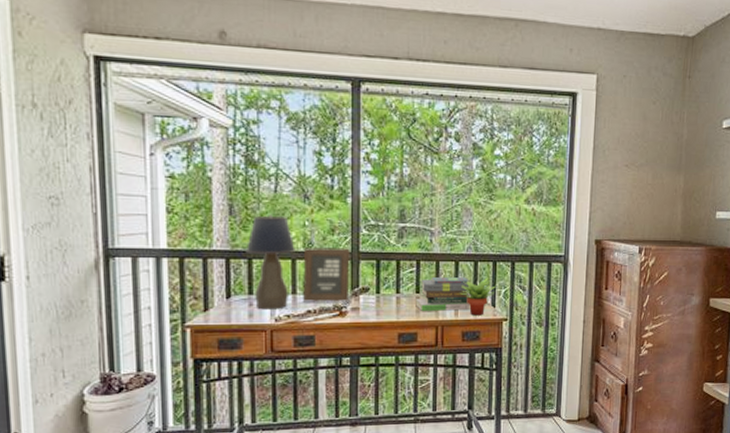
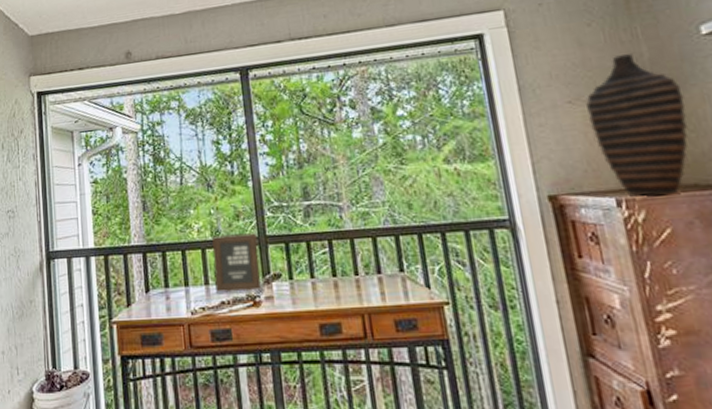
table lamp: present [245,214,297,310] -> none [159,206,206,303]
books: present [415,277,470,311] -> none [333,255,398,297]
succulent plant: present [459,276,496,316] -> none [382,252,427,300]
decorative vase: none [636,133,700,248] -> present [584,54,688,196]

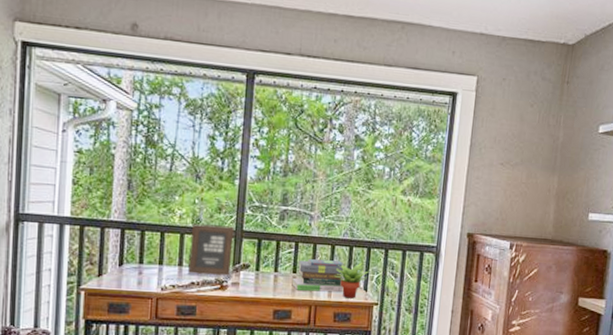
books: none [333,255,398,297] -> present [292,259,344,293]
succulent plant: none [382,252,427,300] -> present [333,261,369,299]
decorative vase: present [584,54,688,196] -> none [510,135,575,246]

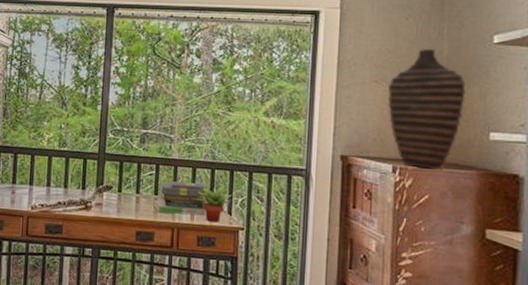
picture frame: present [188,223,234,277] -> none [55,147,97,198]
decorative vase: none [510,135,575,246] -> present [387,49,466,170]

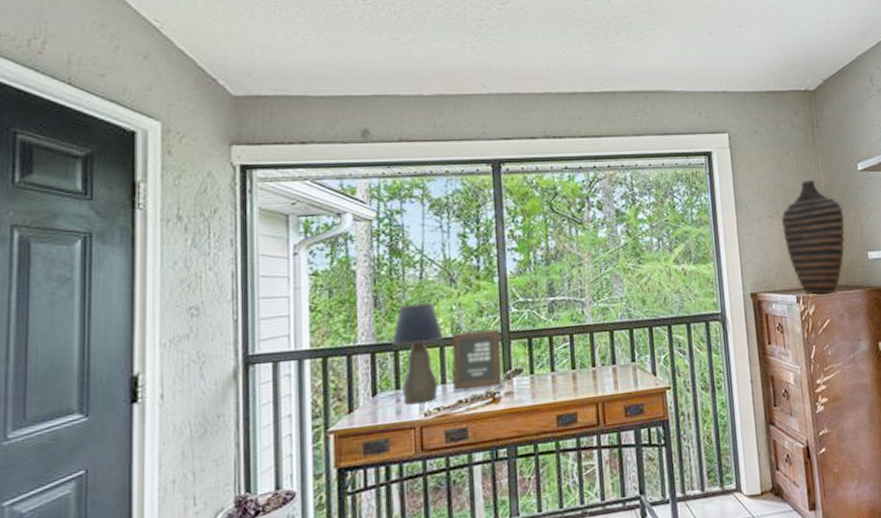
table lamp: none [13,117,53,199] -> present [391,301,445,405]
picture frame: none [55,147,97,198] -> present [452,328,503,392]
books: present [153,181,207,216] -> none [572,347,629,388]
succulent plant: present [195,184,233,222] -> none [617,343,655,388]

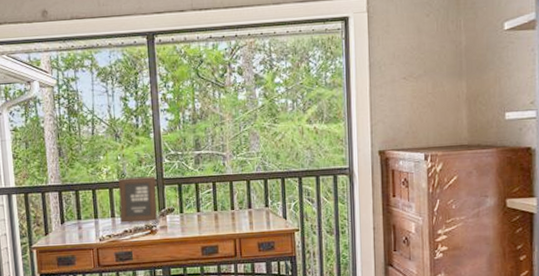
table lamp: present [391,301,445,405] -> none [73,152,113,232]
decorative vase: present [781,180,845,294] -> none [415,42,483,153]

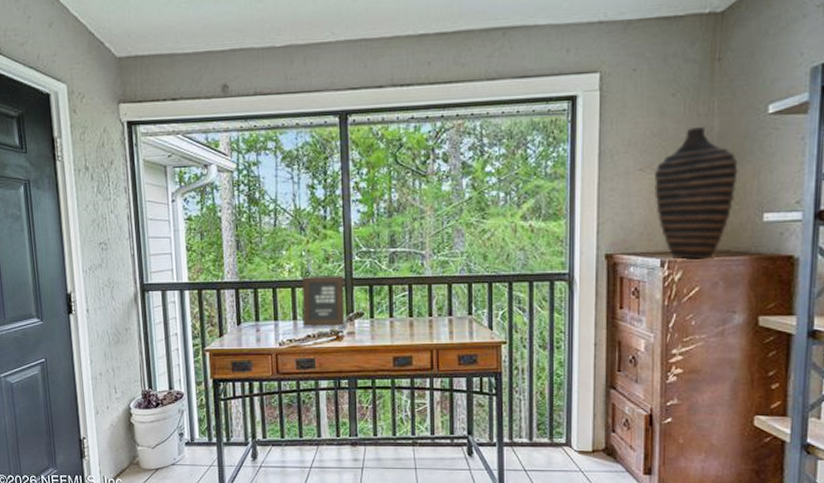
decorative vase: none [415,42,483,153] -> present [653,127,738,259]

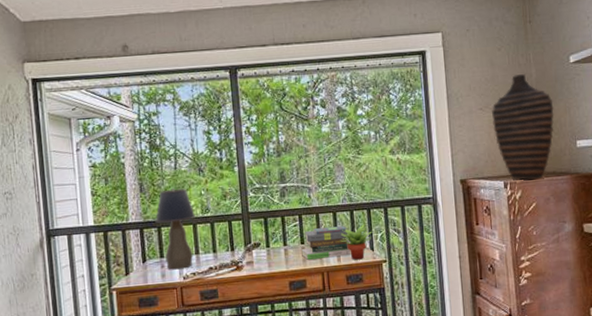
table lamp: none [251,246,296,335] -> present [155,187,197,270]
picture frame: present [301,275,346,328] -> none [202,210,244,261]
books: none [409,300,465,335] -> present [301,226,350,260]
succulent plant: none [453,298,492,339] -> present [339,223,372,260]

